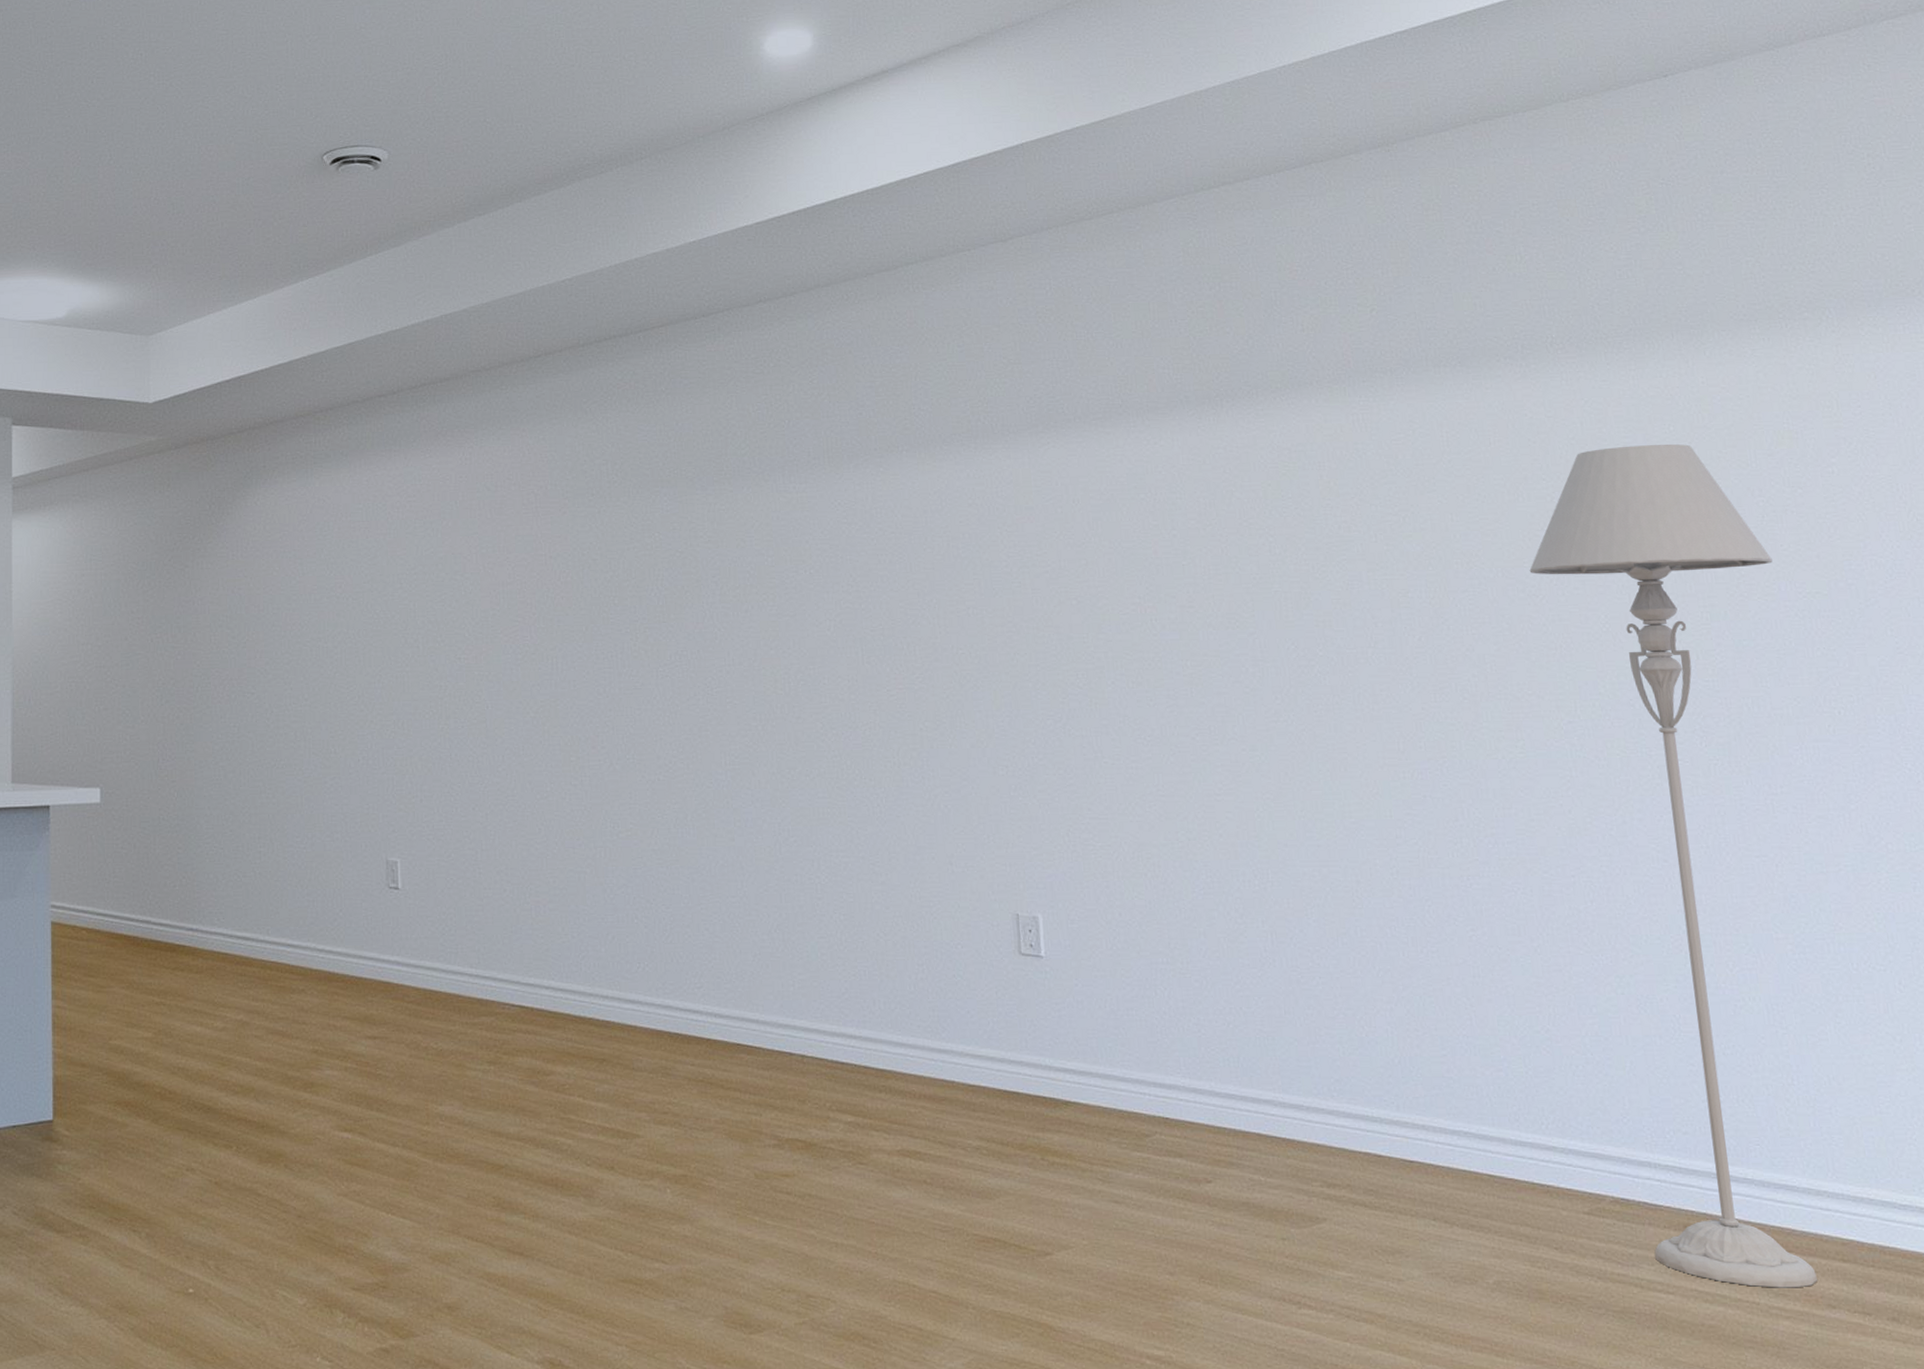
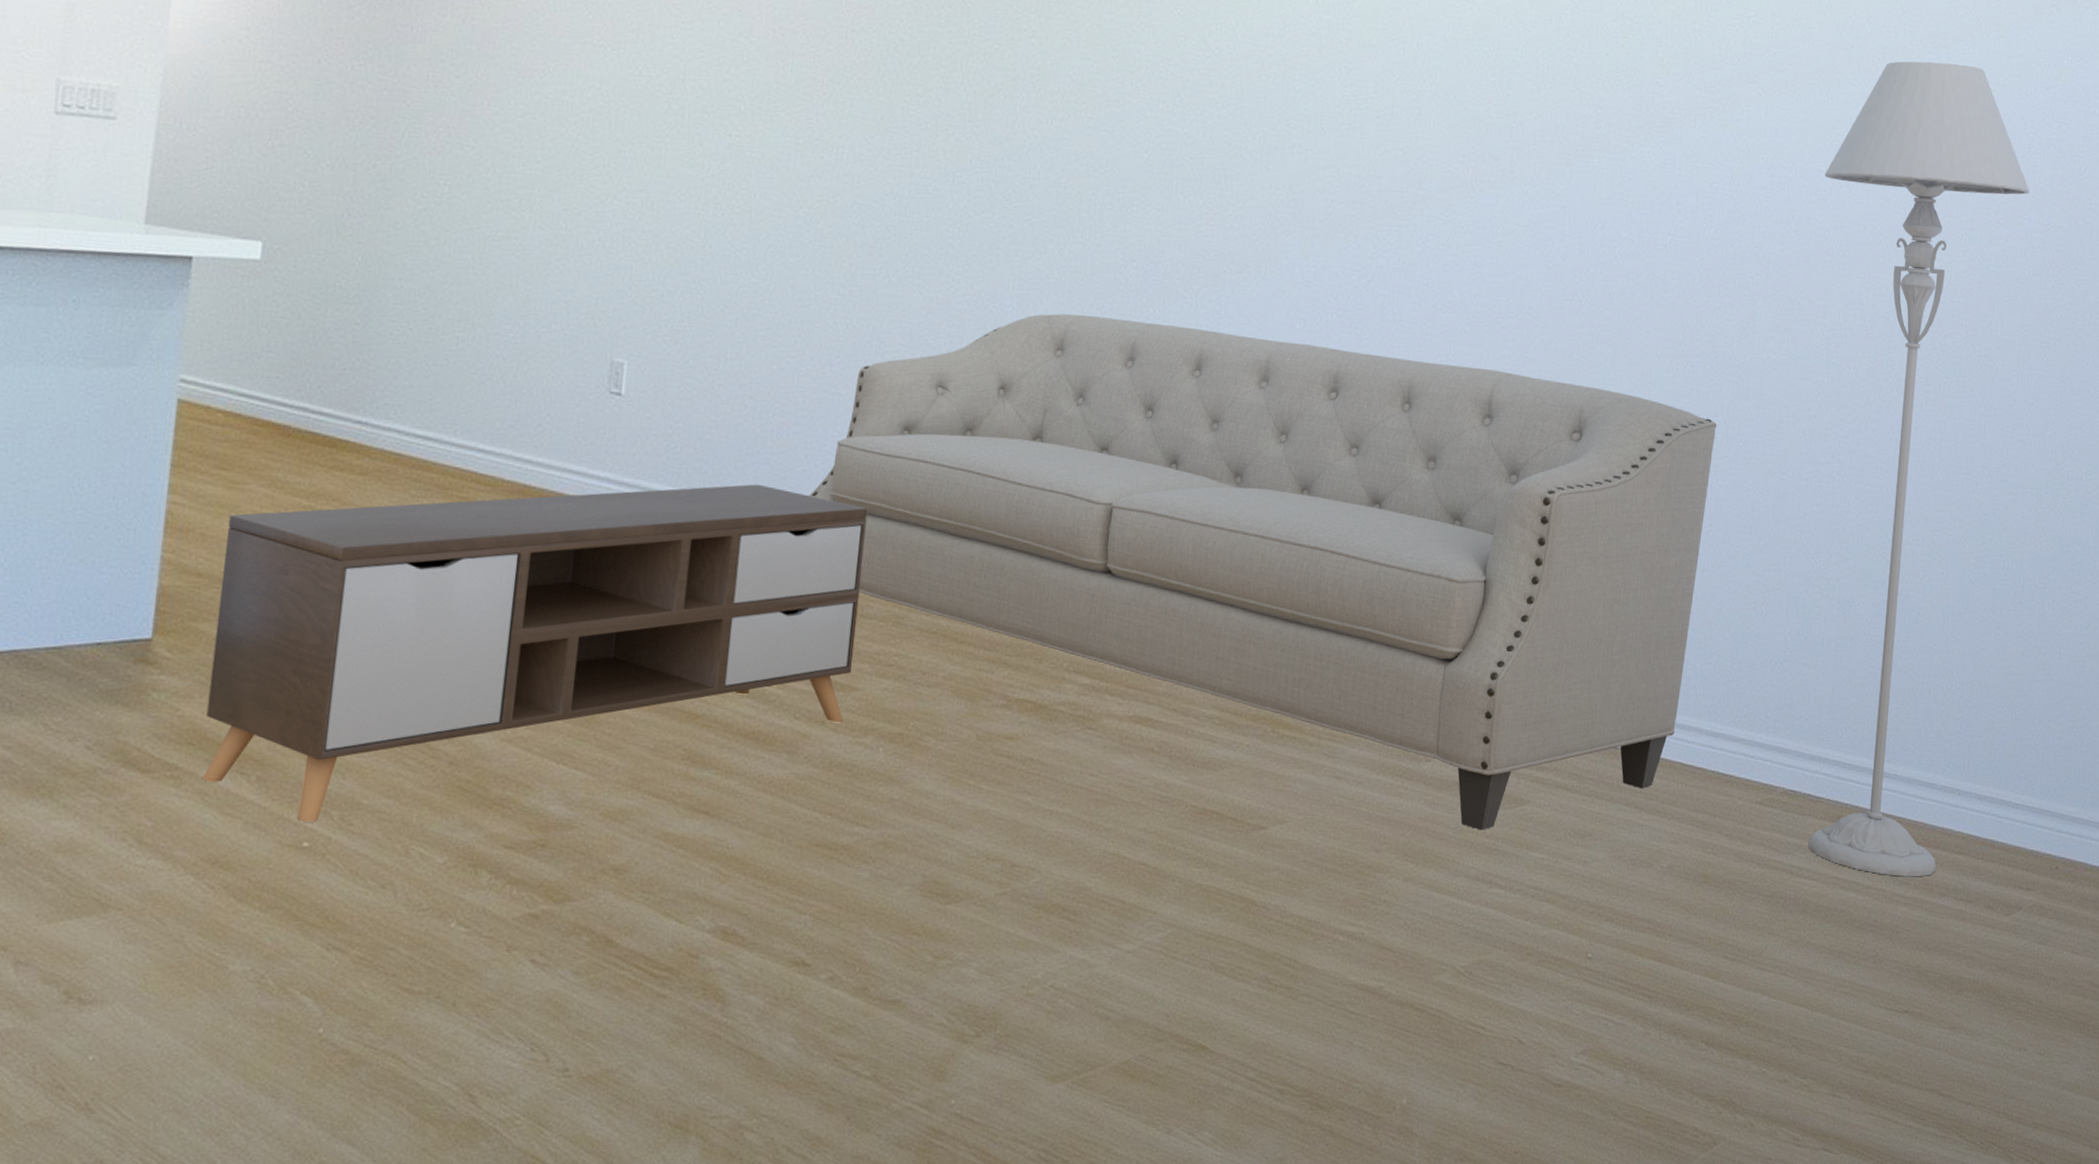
tv stand: none [100,957,632,1272] -> present [202,484,868,823]
sofa: none [571,782,1475,1250] -> present [809,313,1717,830]

